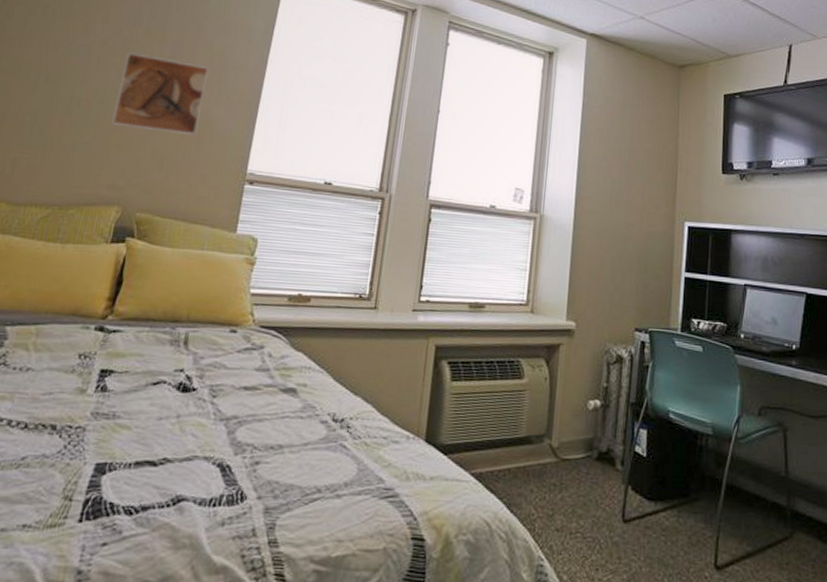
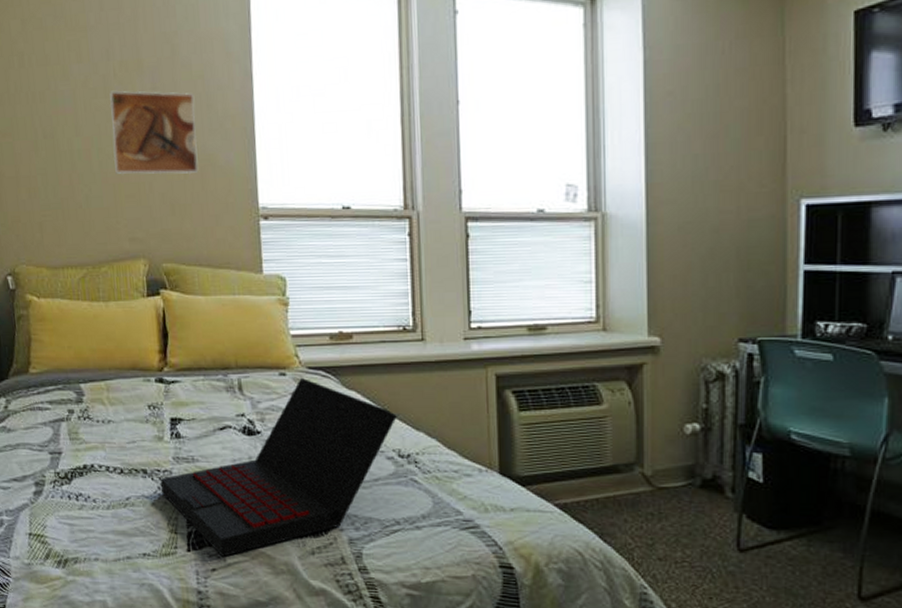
laptop: none [66,335,338,529] -> present [160,377,397,557]

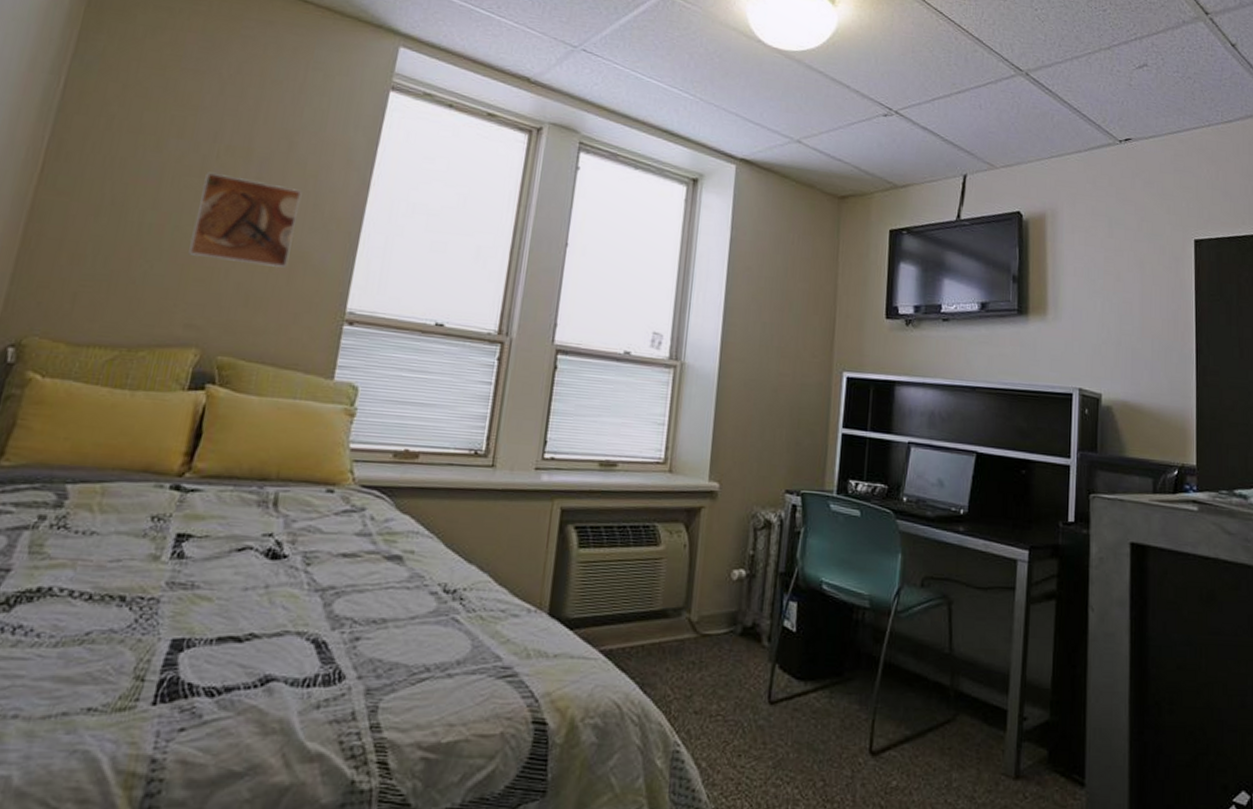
laptop: present [160,377,397,557] -> none [137,496,450,712]

